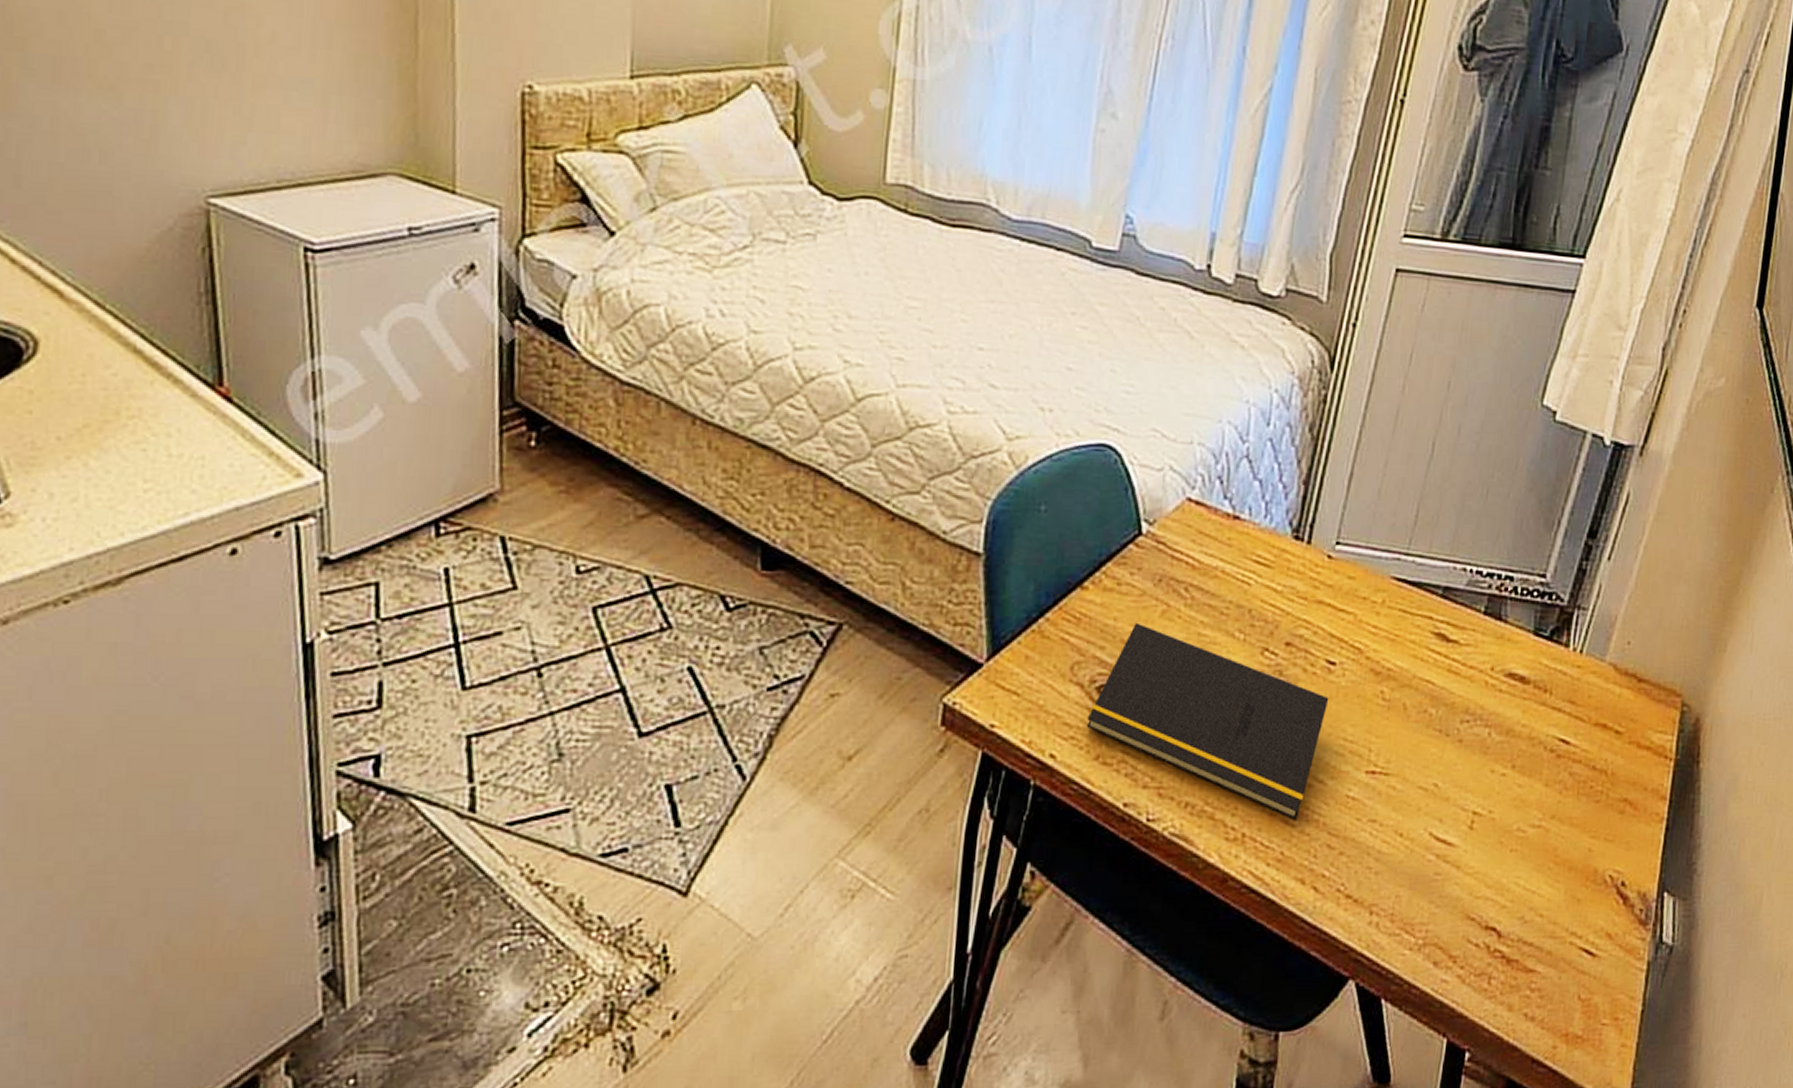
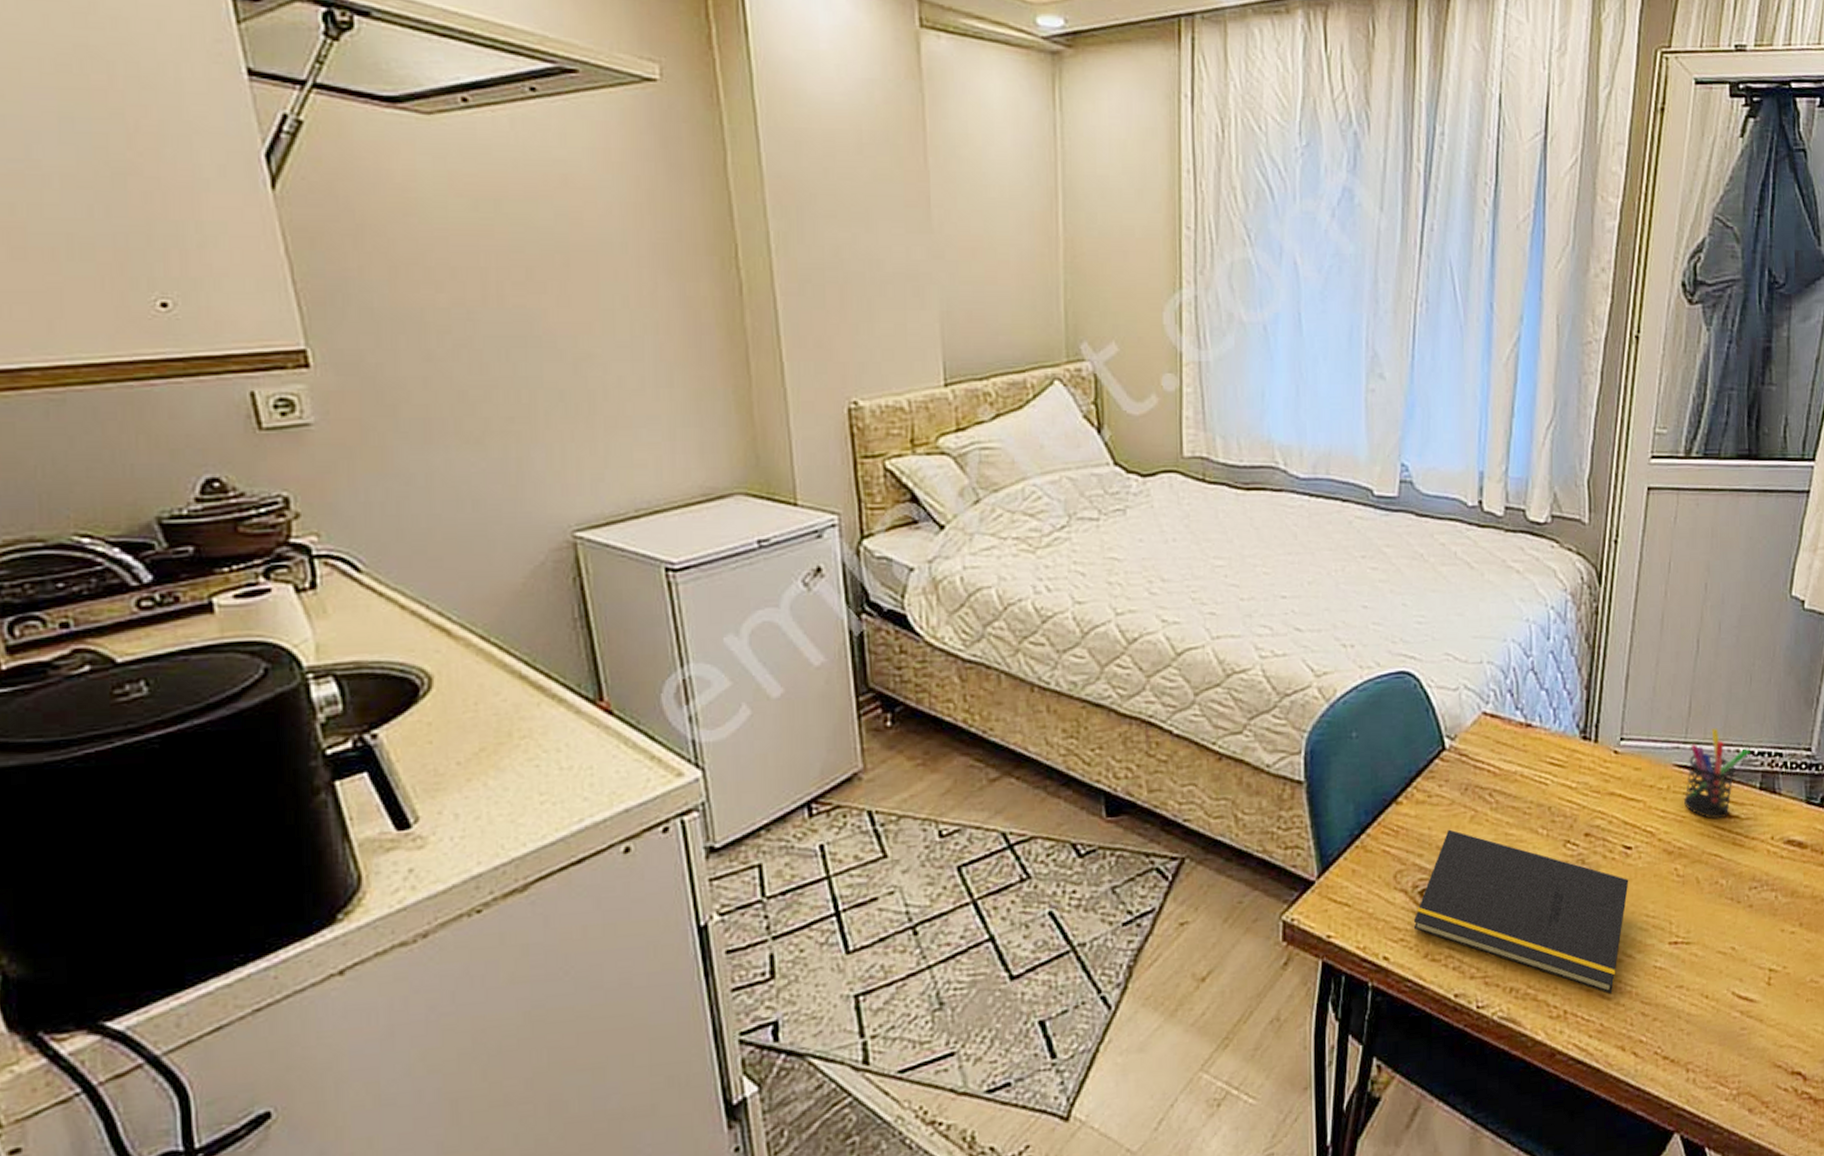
pen holder: none [1399,542,1478,642] -> present [1684,728,1750,819]

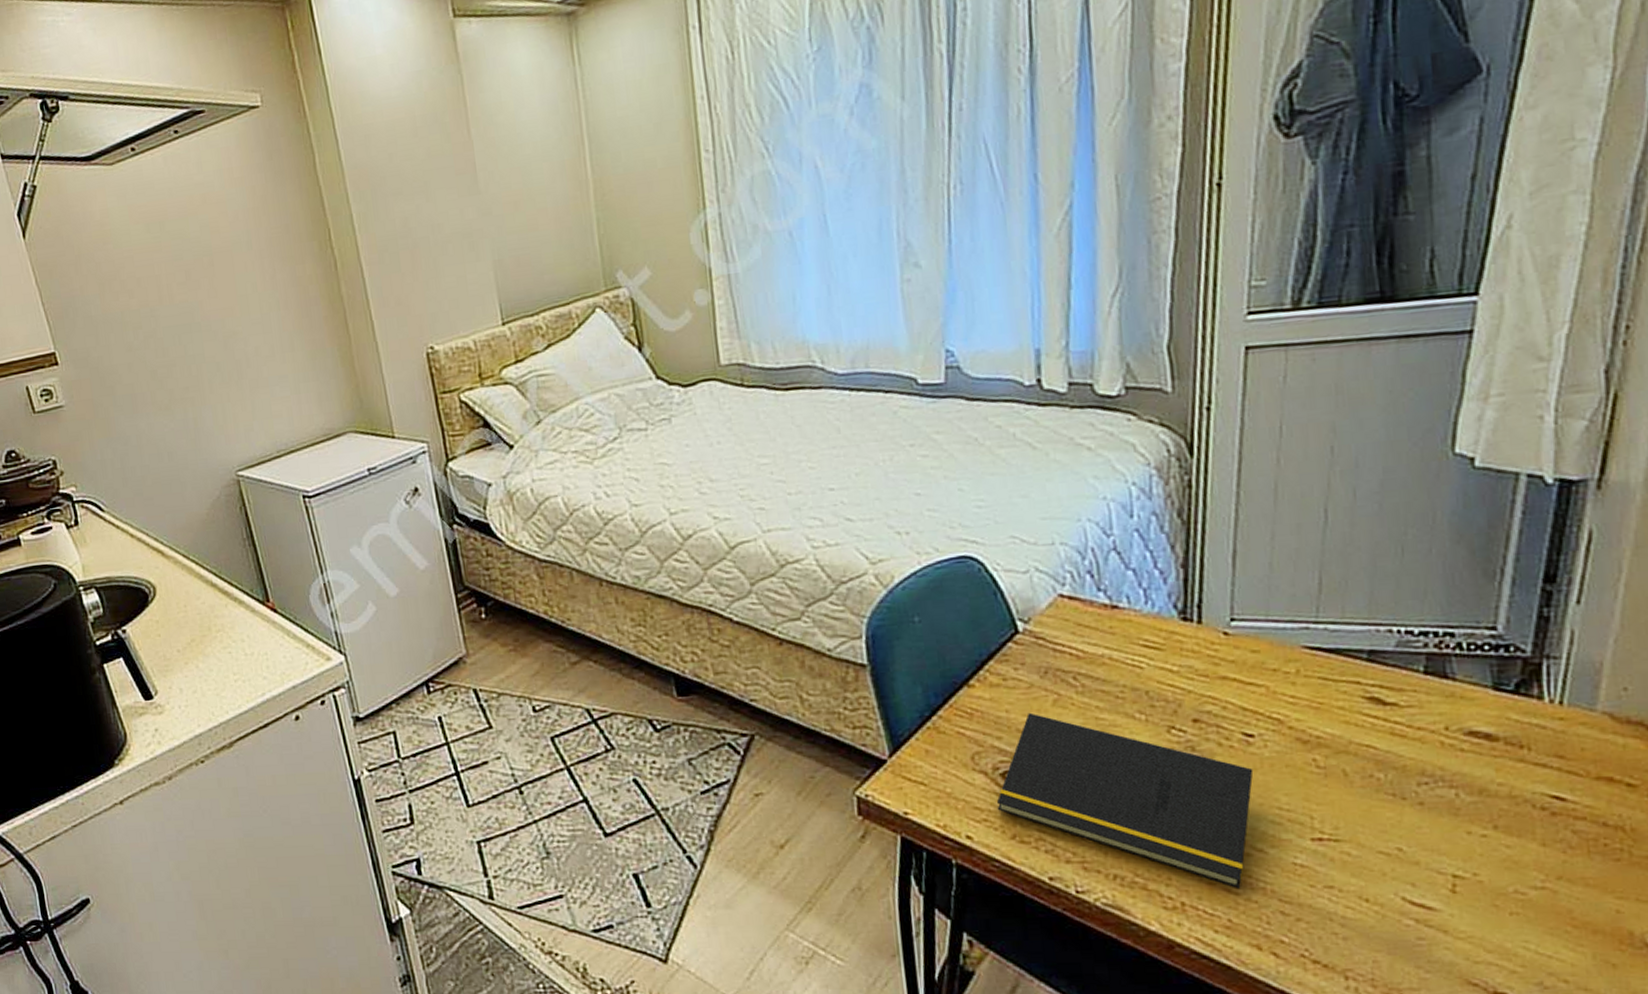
pen holder: present [1684,728,1750,819] -> none [1320,606,1408,707]

